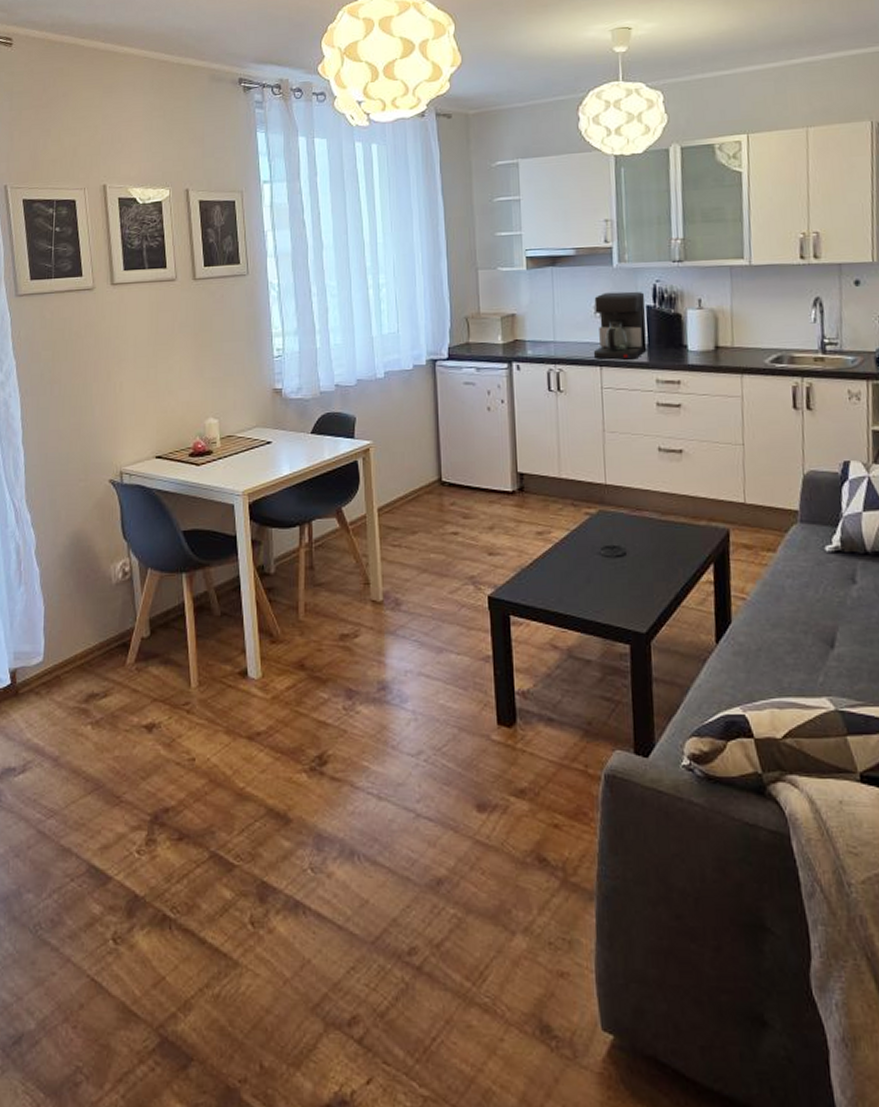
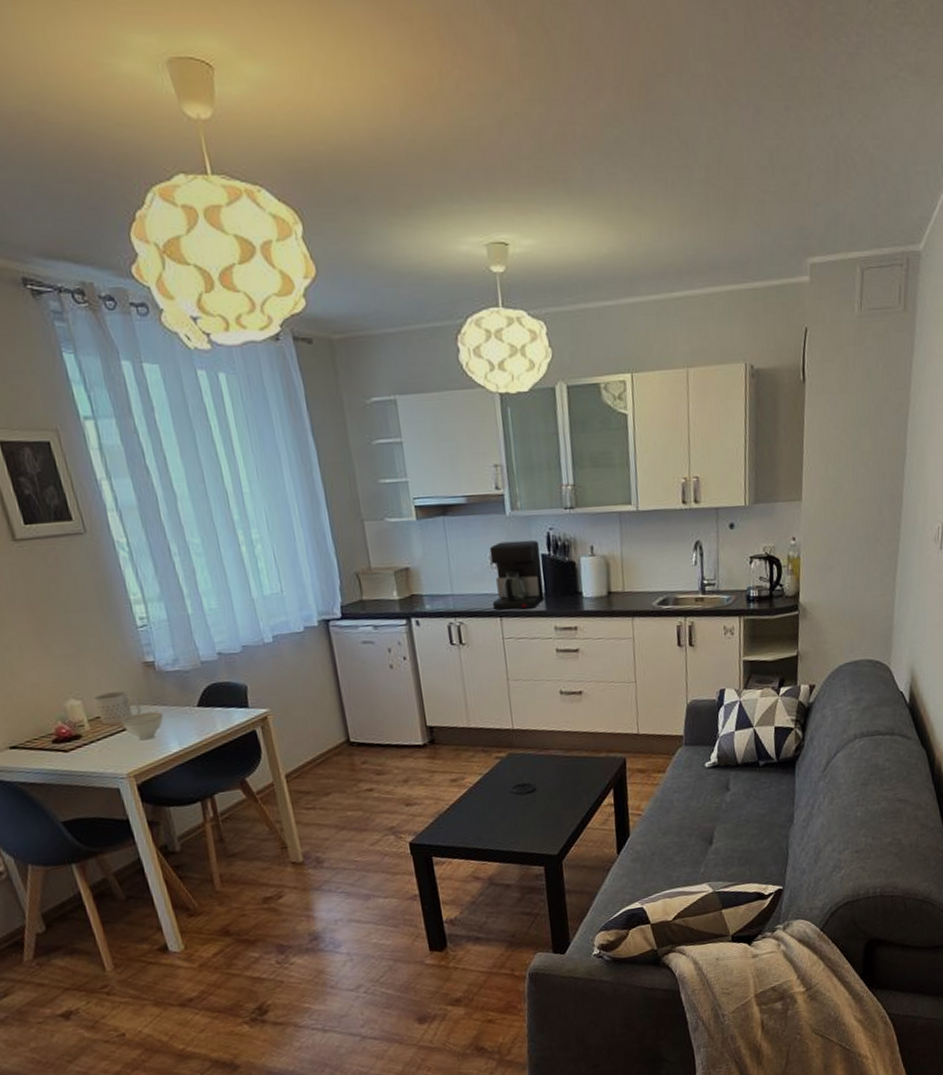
mug: none [228,413,264,446] -> present [93,690,142,727]
bowl: none [246,434,281,461] -> present [120,711,164,741]

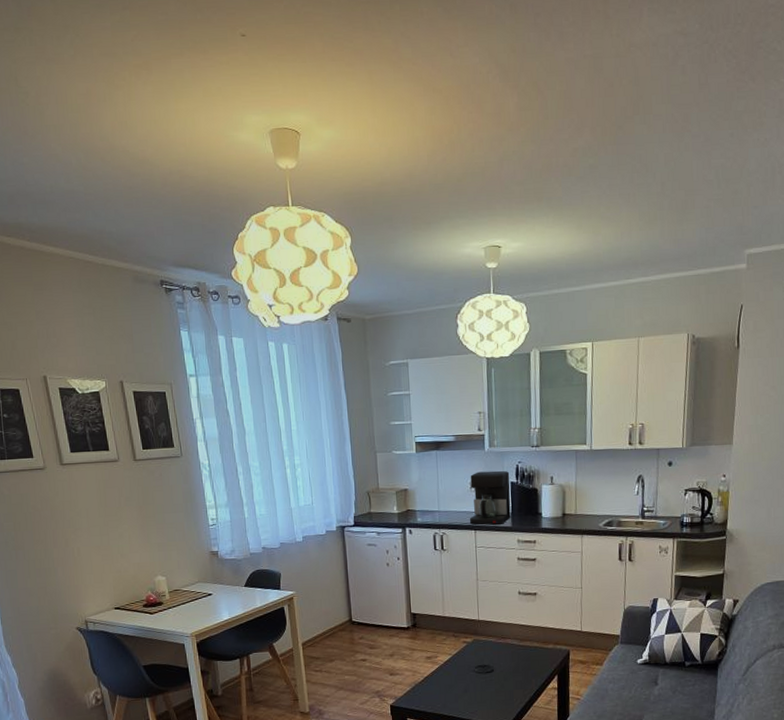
mug: present [93,690,142,727] -> none [174,571,205,598]
bowl: present [120,711,164,741] -> none [190,588,220,609]

